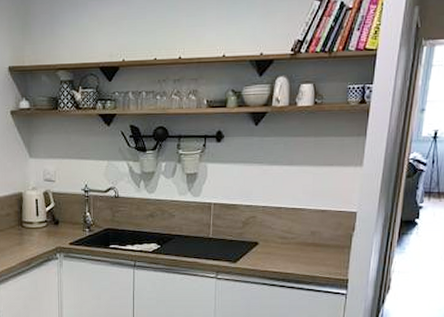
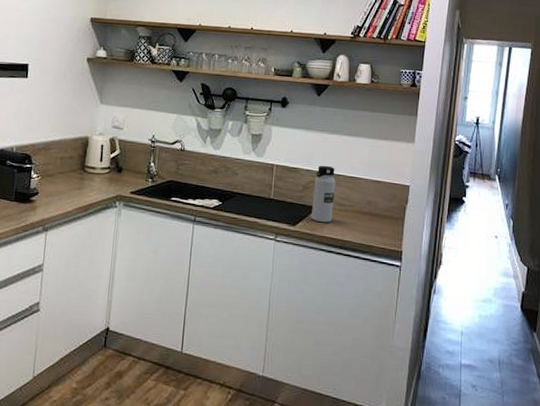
water bottle: none [253,199,277,258] -> present [311,165,336,223]

